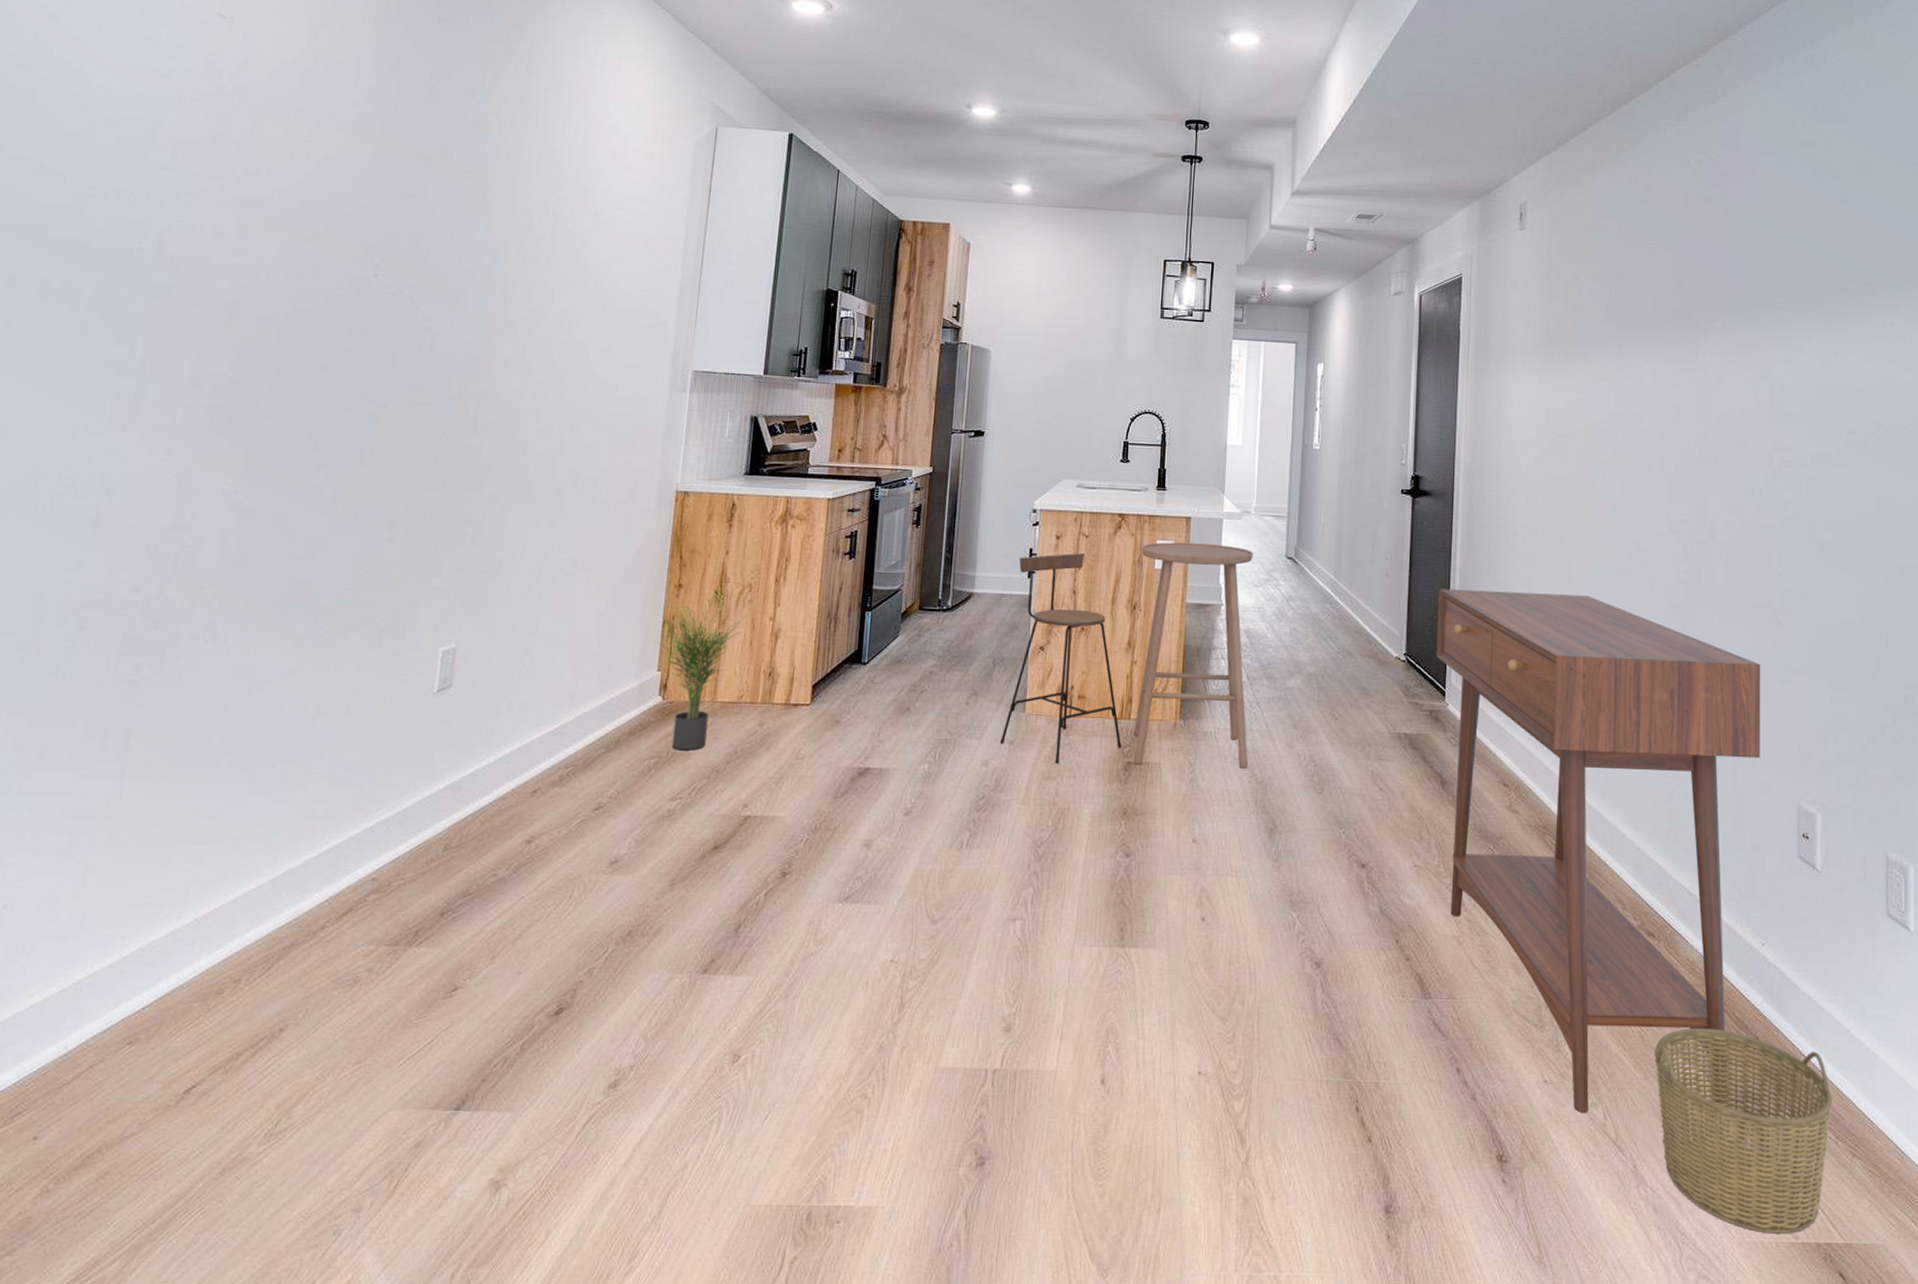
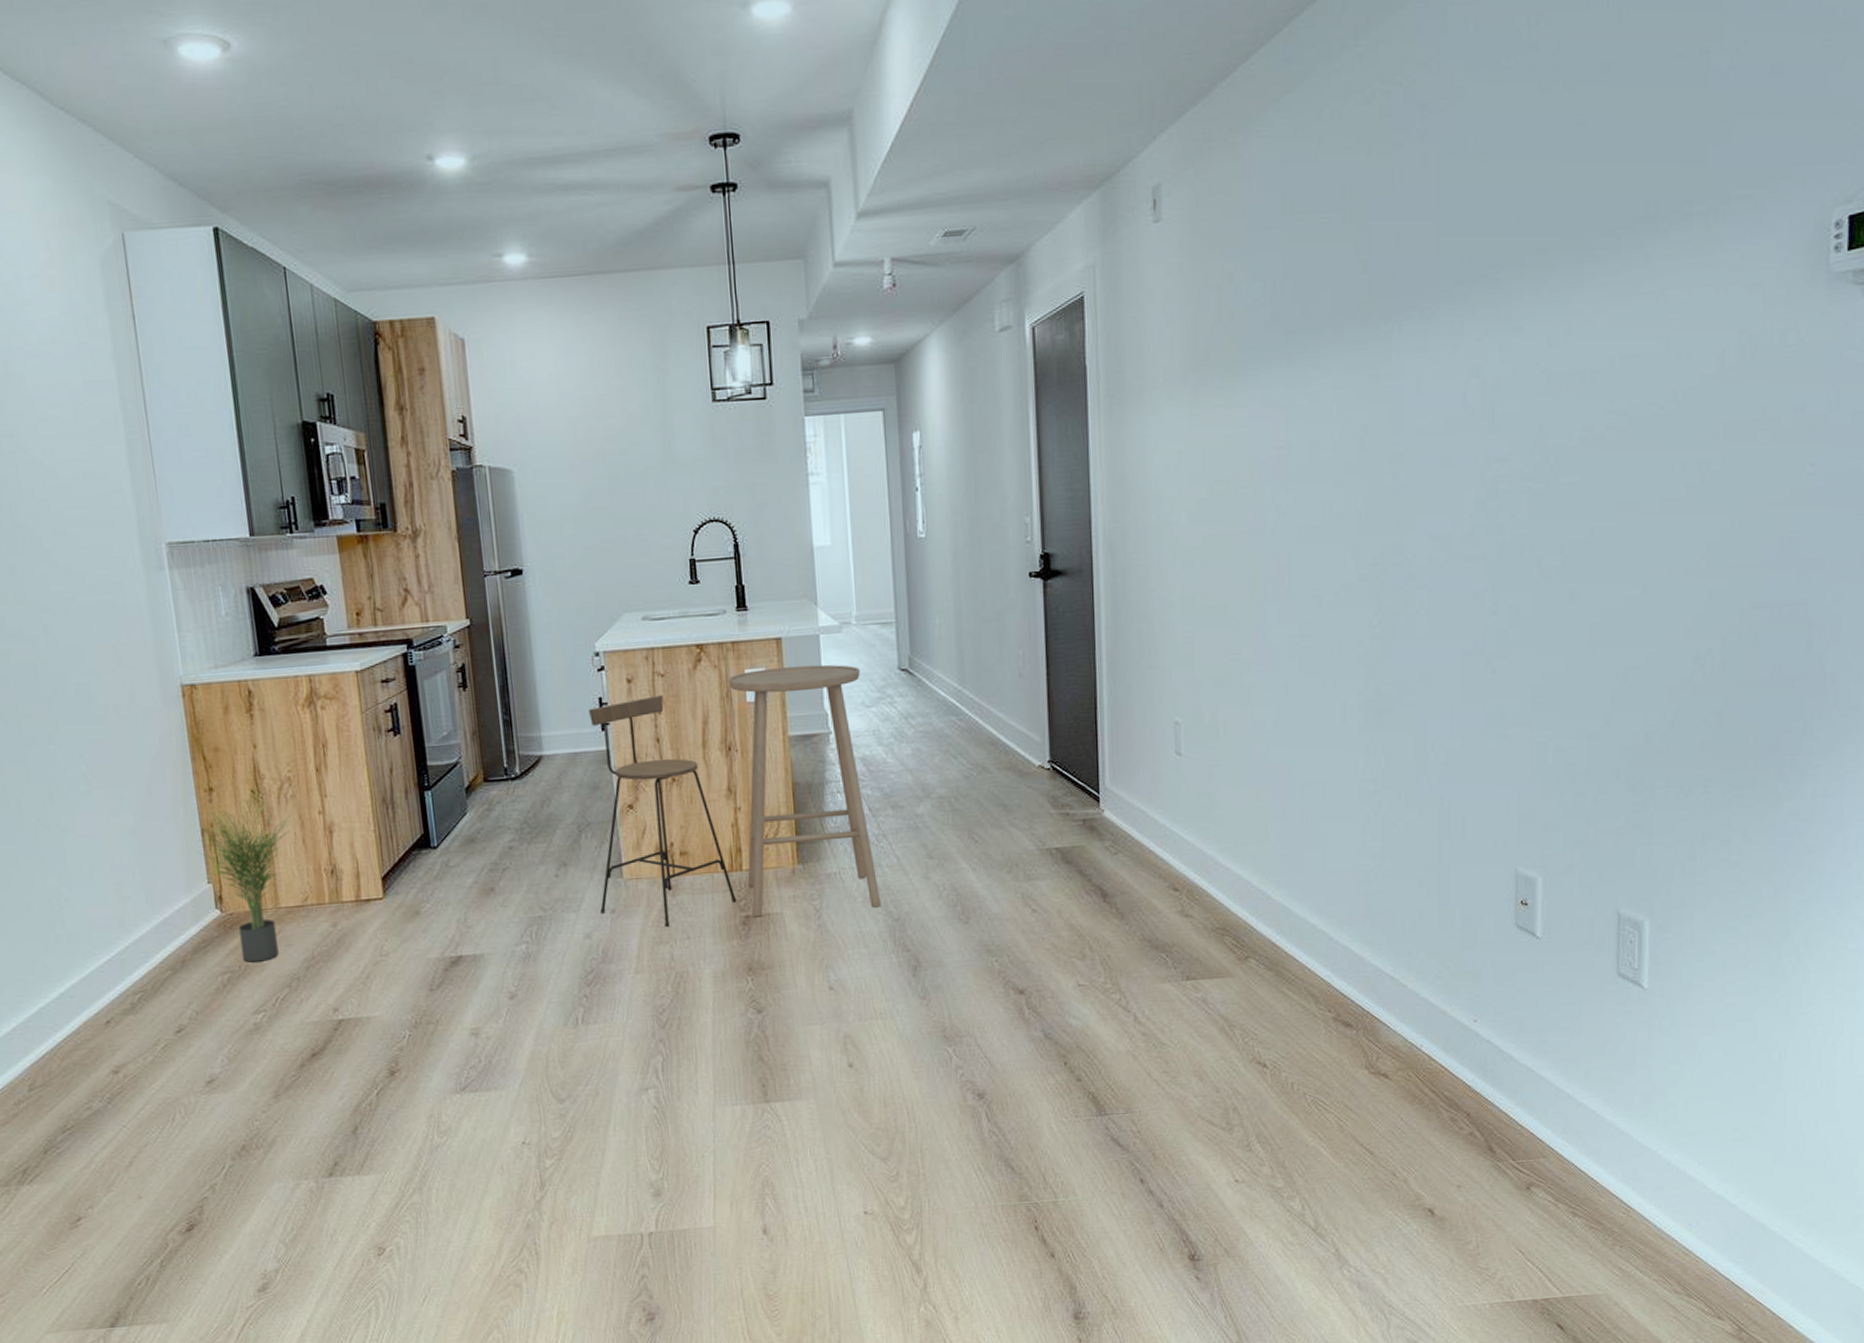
console table: present [1436,588,1761,1113] -> none [1082,668,1472,1207]
basket: present [1655,1027,1832,1234] -> none [1355,1110,1552,1297]

